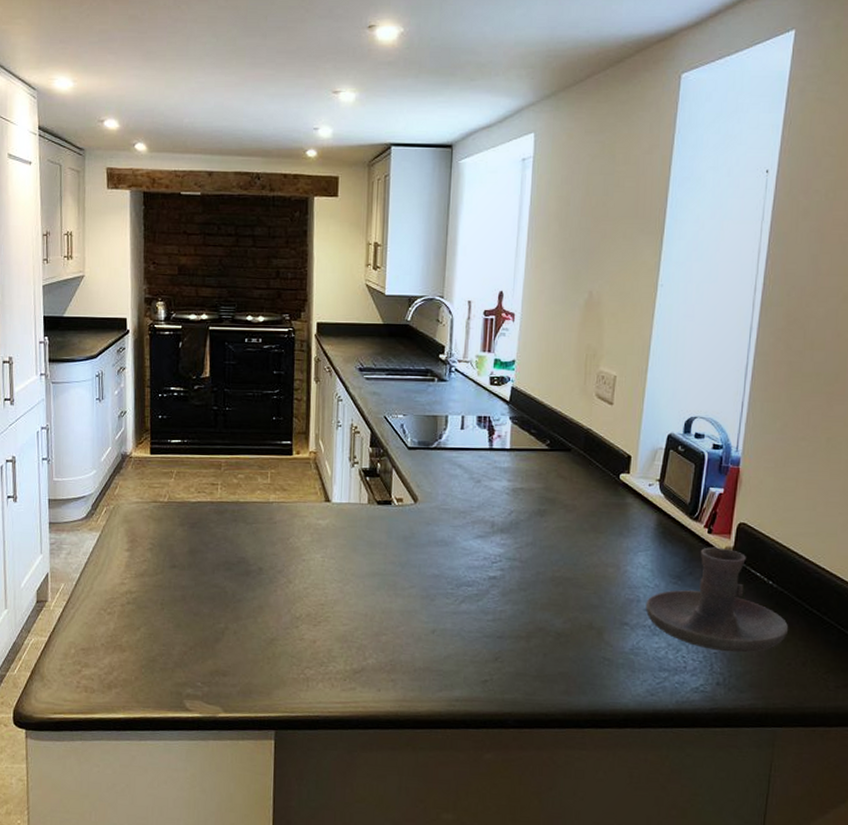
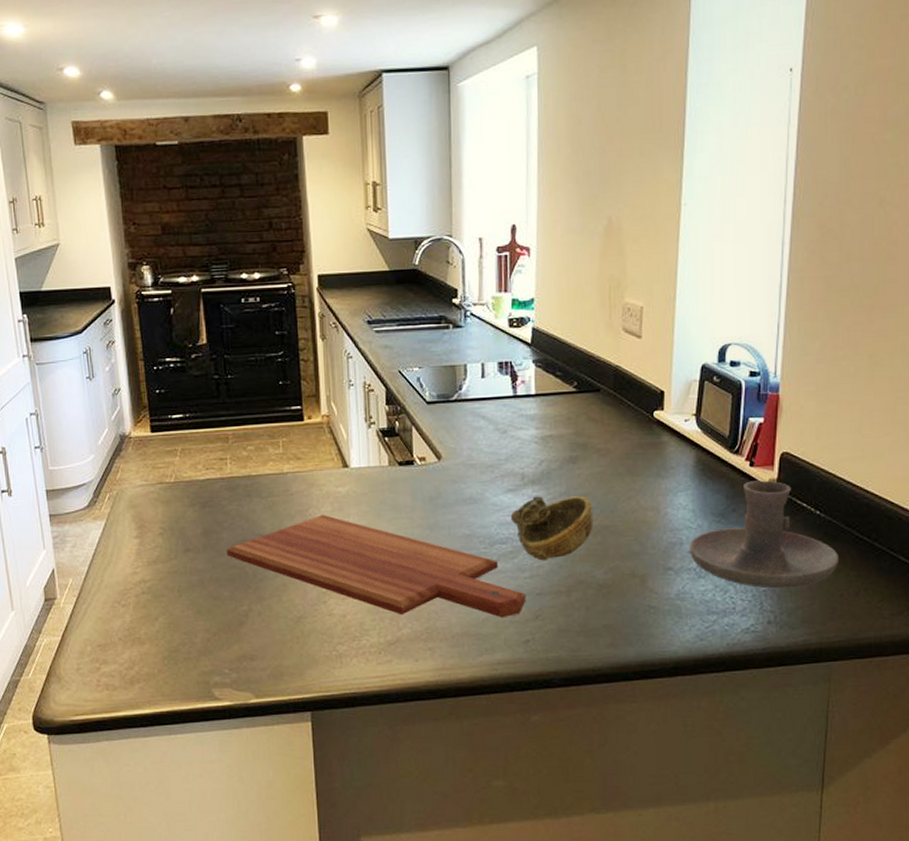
cutting board: none [210,544,488,657] -> present [227,515,526,618]
decorative bowl: none [478,544,557,606] -> present [510,496,594,561]

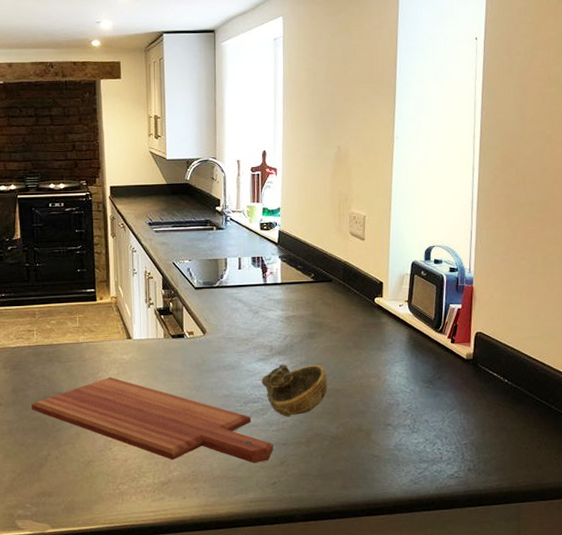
candle holder: present [689,480,840,589] -> none [404,354,524,442]

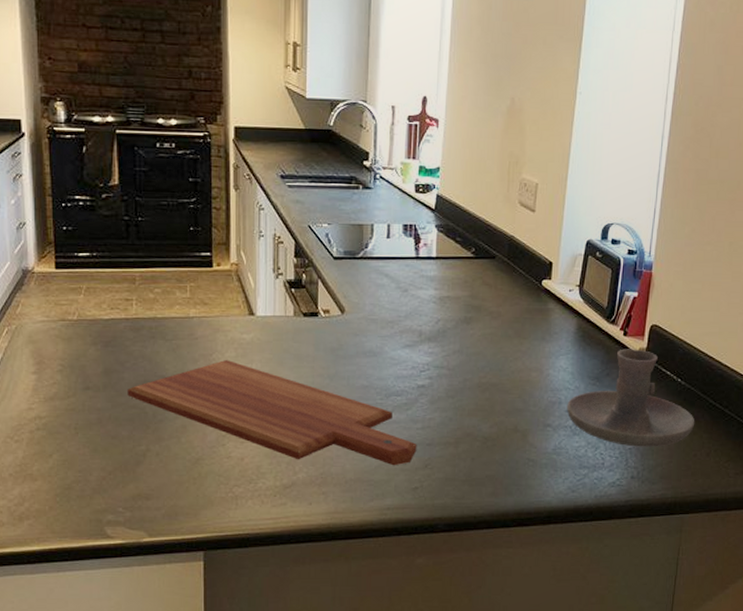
decorative bowl: present [261,364,328,417] -> none [406,352,483,414]
candle holder: none [404,354,524,442] -> present [566,349,695,447]

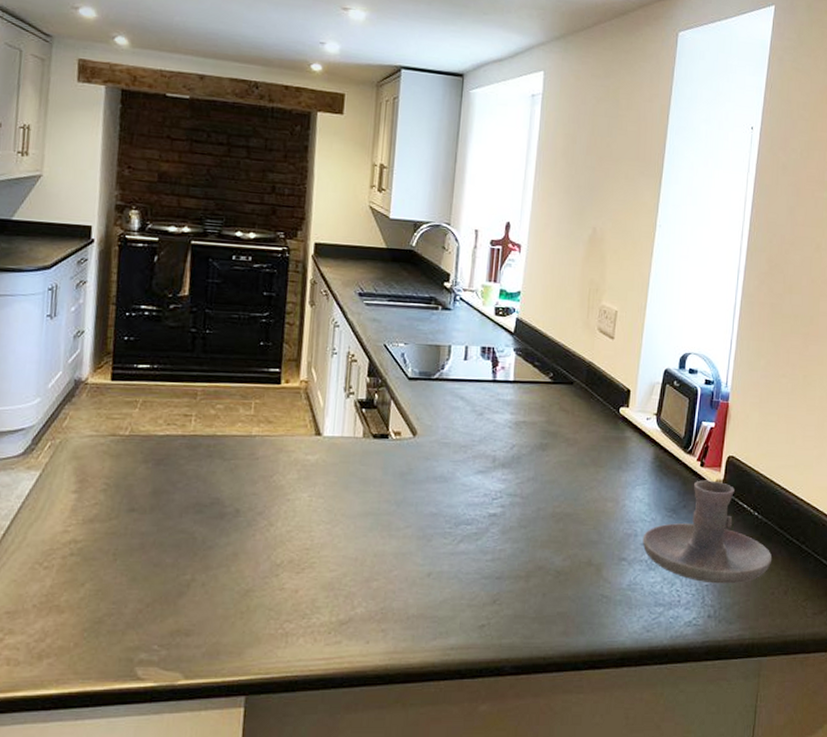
cutting board: present [127,360,417,466] -> none [176,482,486,601]

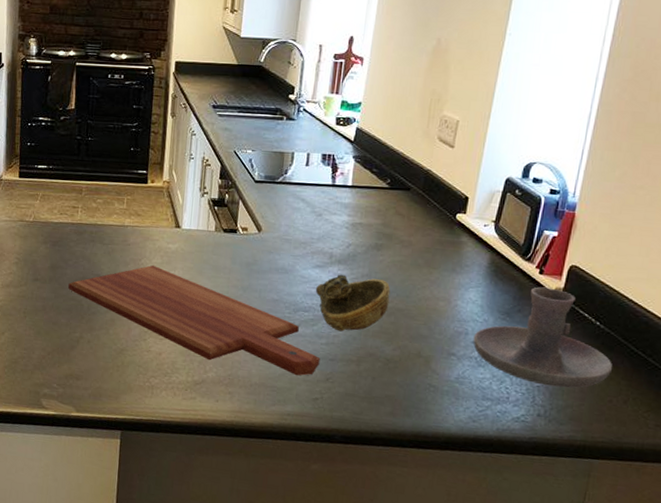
cutting board: none [176,482,486,601] -> present [68,265,320,376]
decorative bowl: none [478,479,558,545] -> present [315,274,391,332]

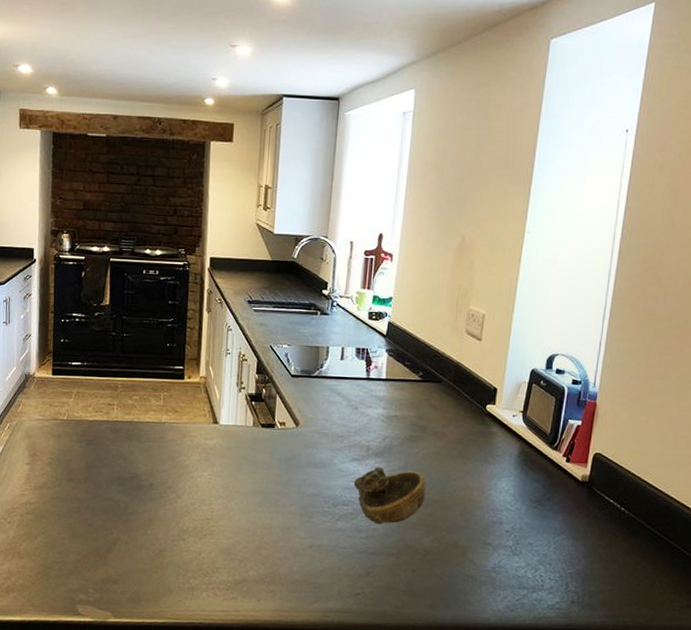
cutting board: present [68,265,320,376] -> none [104,462,361,571]
candle holder: present [473,287,613,388] -> none [507,474,639,574]

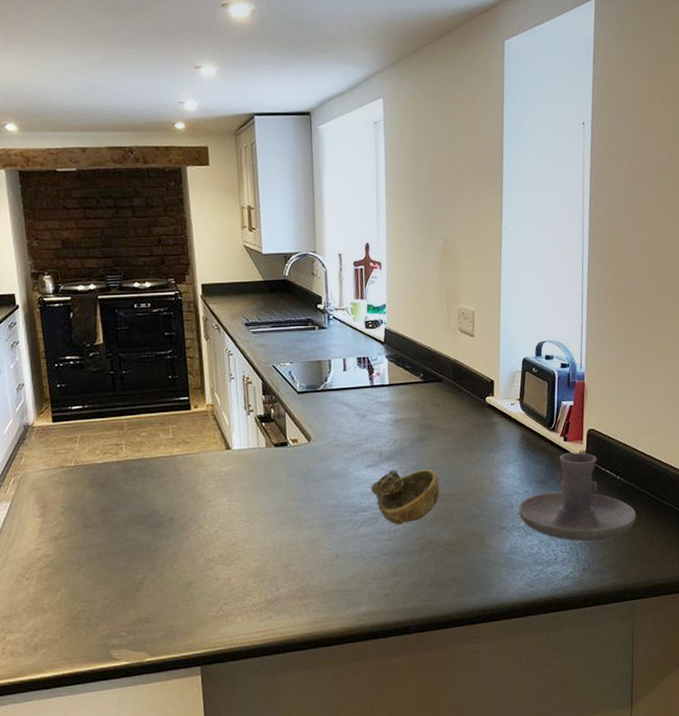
candle holder: none [507,474,639,574] -> present [518,452,637,542]

